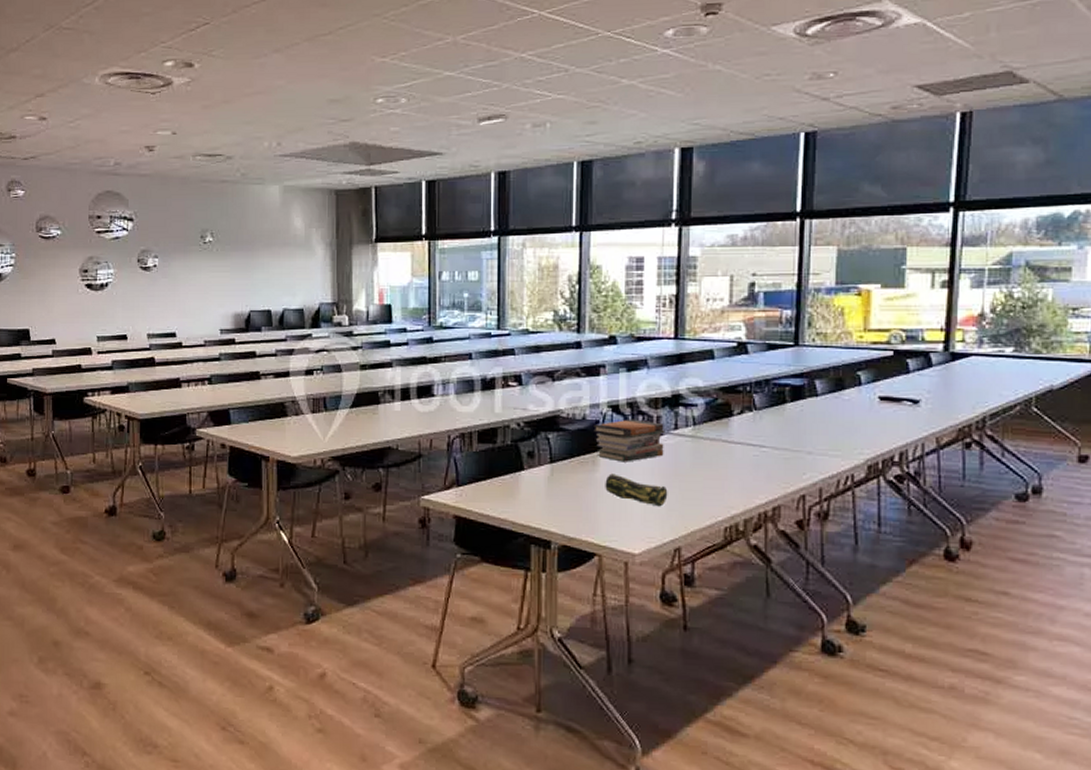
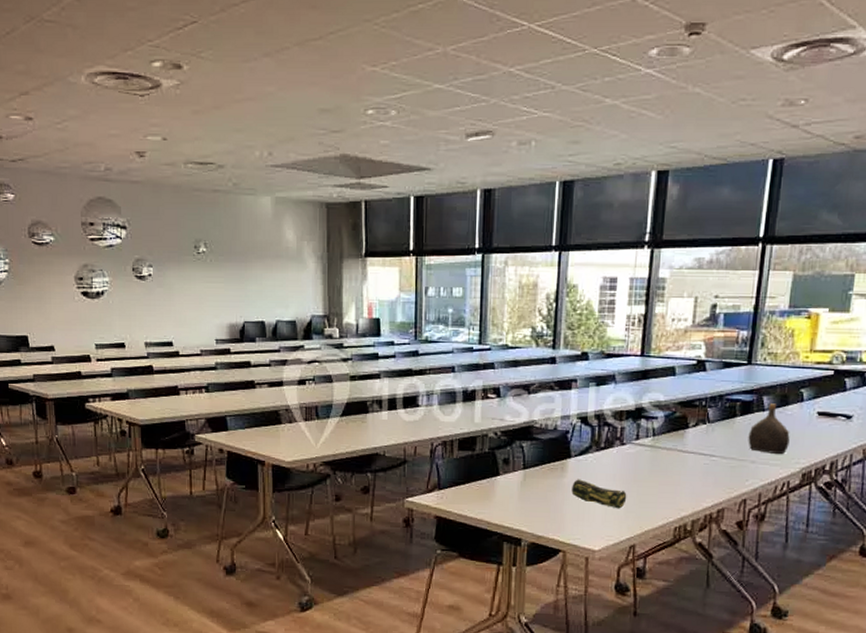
book stack: present [594,419,665,462] -> none [563,429,628,469]
water jug: none [802,388,849,445] -> present [748,403,790,455]

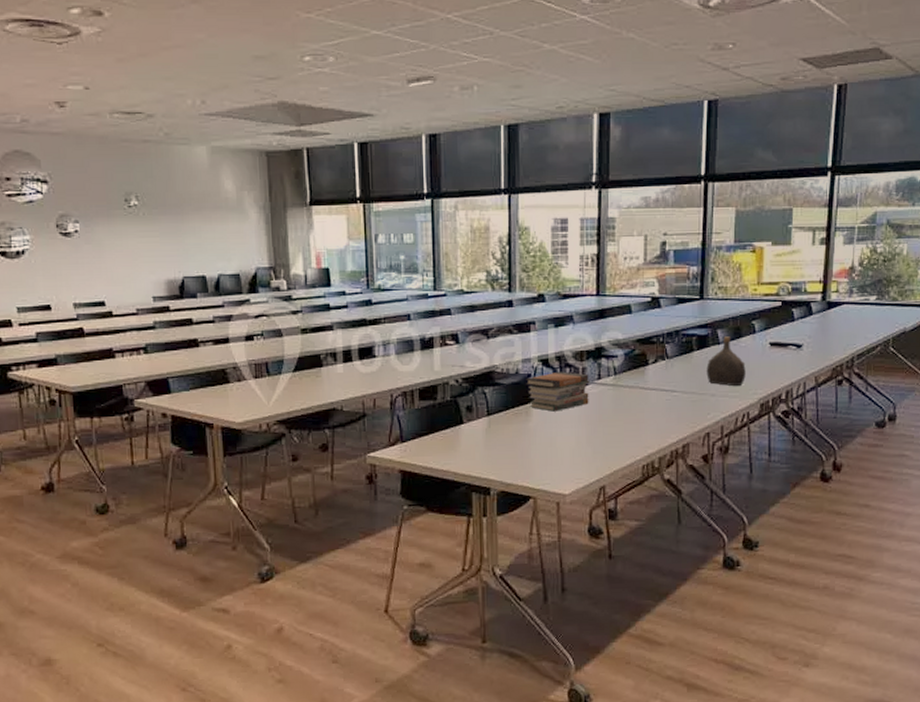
book stack: none [563,429,628,469] -> present [526,371,590,412]
pencil case: present [571,479,627,509] -> none [538,422,593,451]

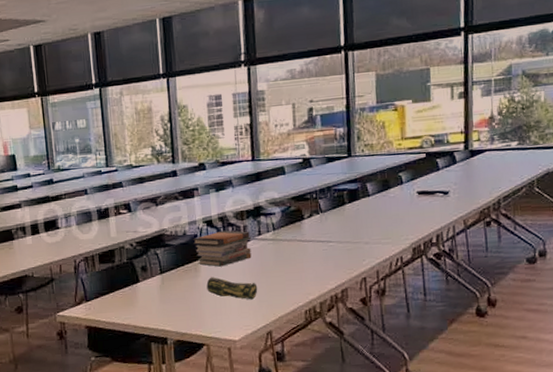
pencil case: none [538,422,593,451] -> present [206,277,258,300]
water jug: present [706,336,746,387] -> none [358,188,397,234]

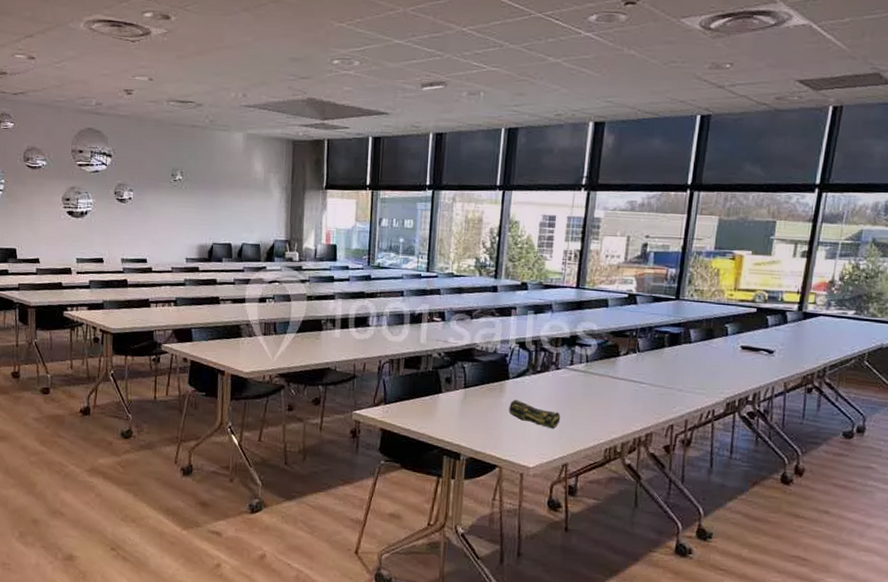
book stack: present [193,230,252,267] -> none [502,354,563,391]

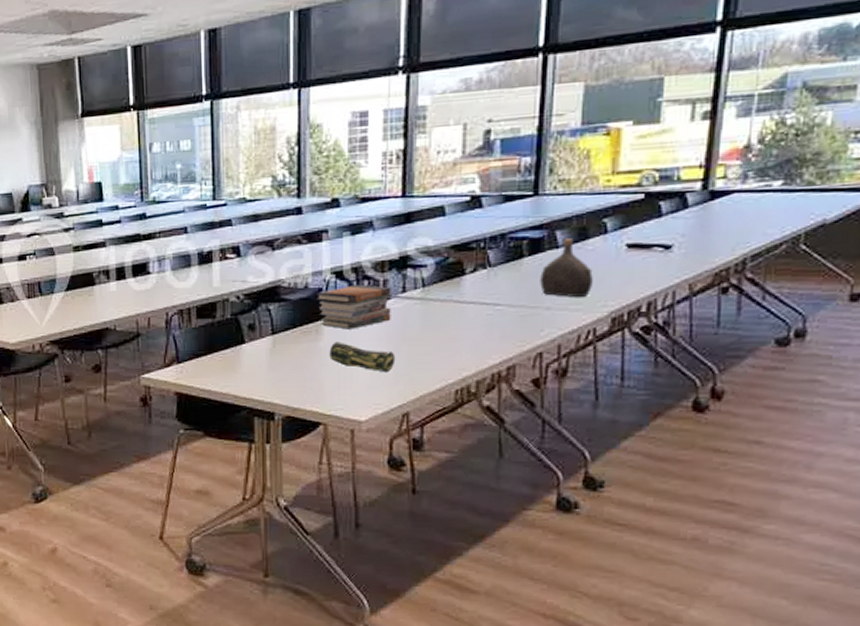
book stack: none [502,354,563,391] -> present [317,284,393,330]
water jug: none [675,336,715,385] -> present [540,238,593,298]

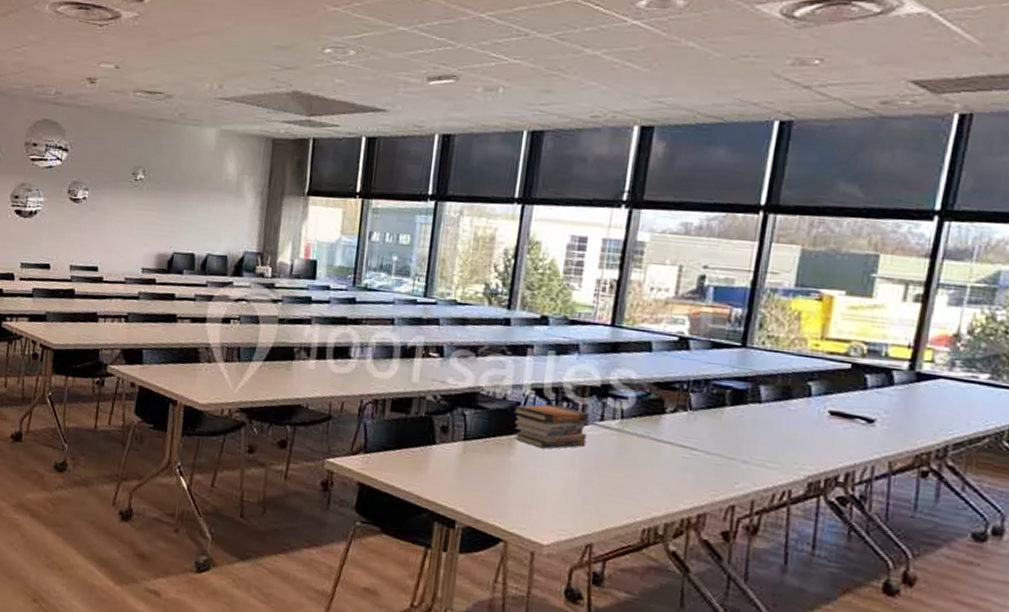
pencil case: present [329,341,396,373] -> none [519,458,586,500]
water jug: present [540,238,593,298] -> none [739,395,794,457]

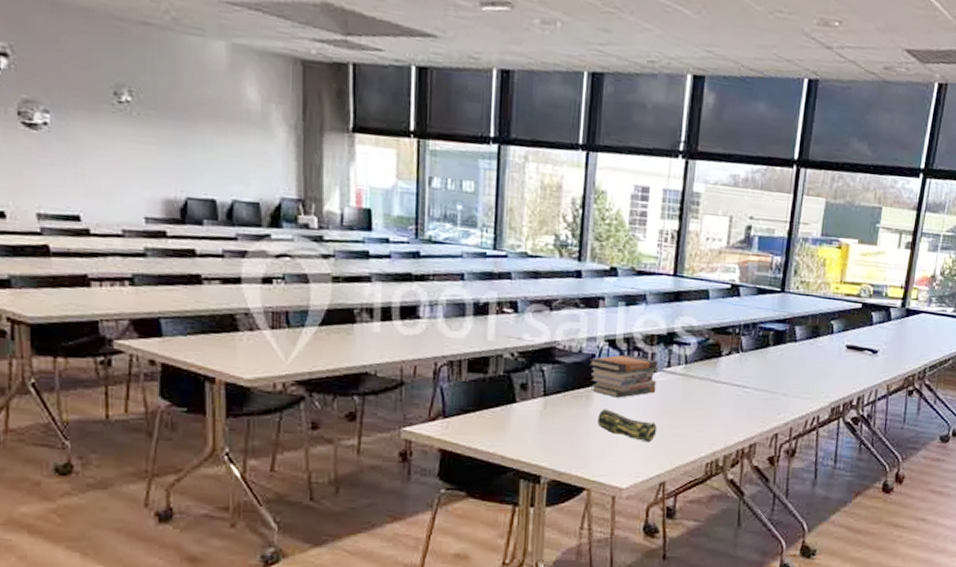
pencil case: none [519,458,586,500] -> present [597,409,657,443]

